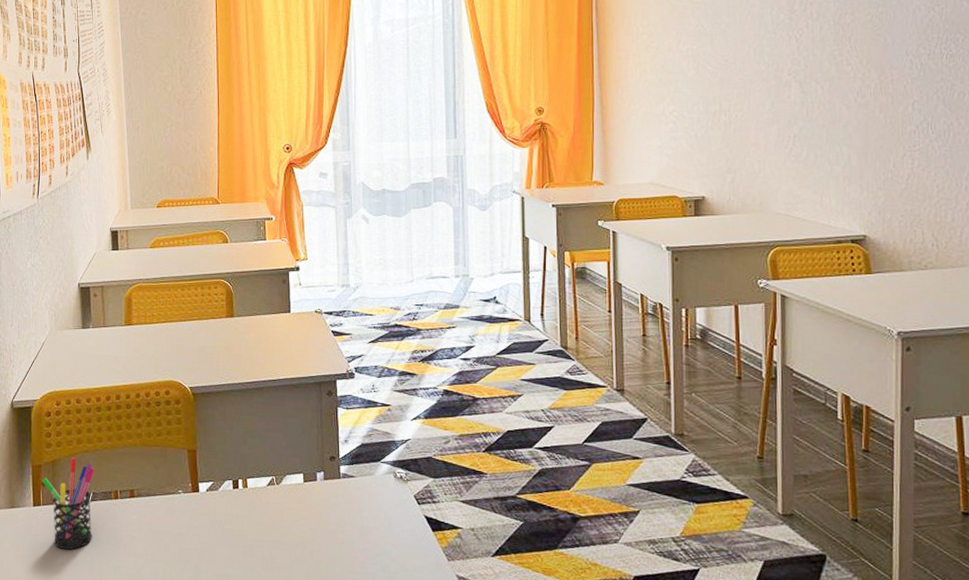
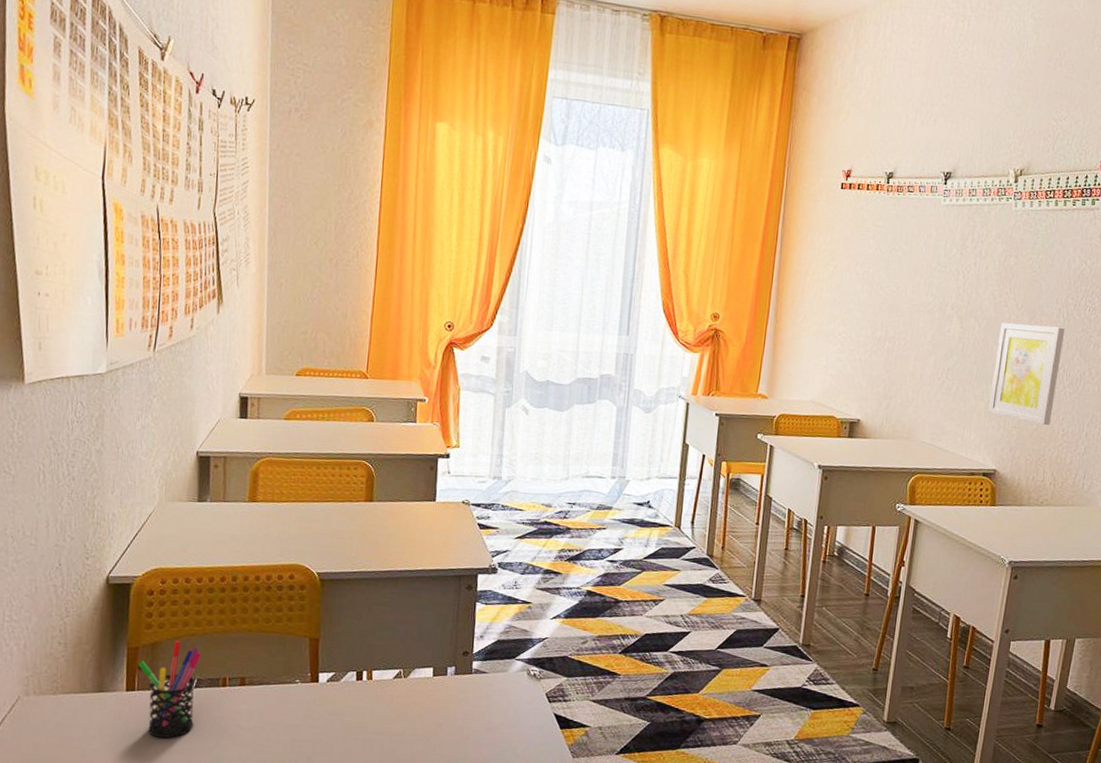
wall art: none [846,79,922,184] -> present [988,323,1066,426]

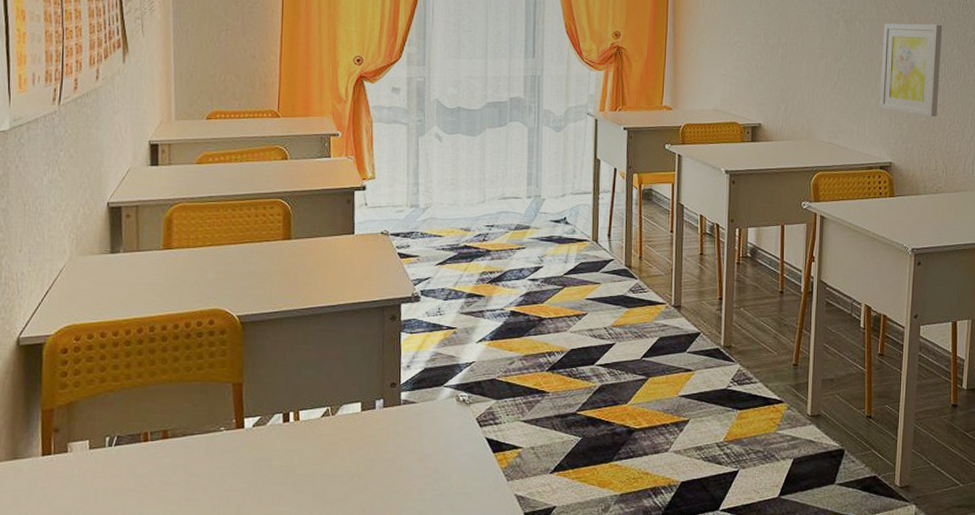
pen holder: present [138,640,202,739] -> none [54,398,121,502]

